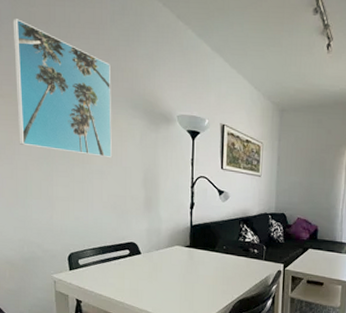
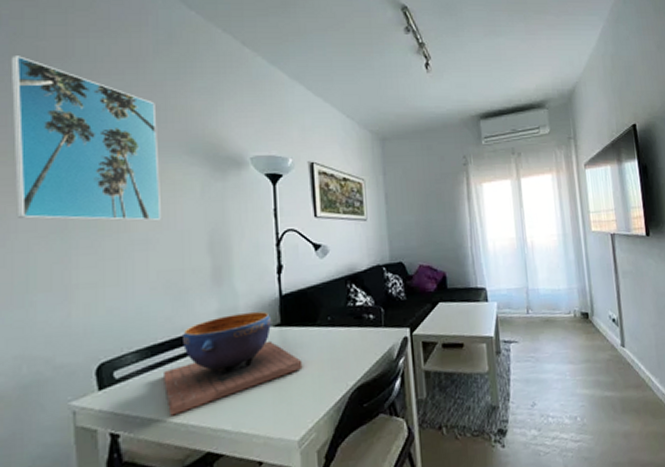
decorative bowl: none [110,234,203,296] -> present [164,311,303,416]

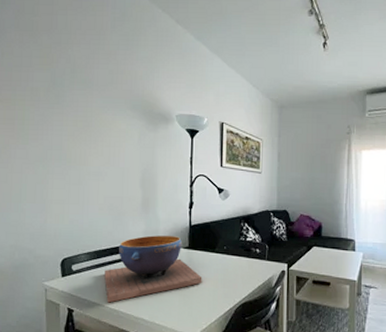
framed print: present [10,56,161,222] -> none [15,28,111,159]

